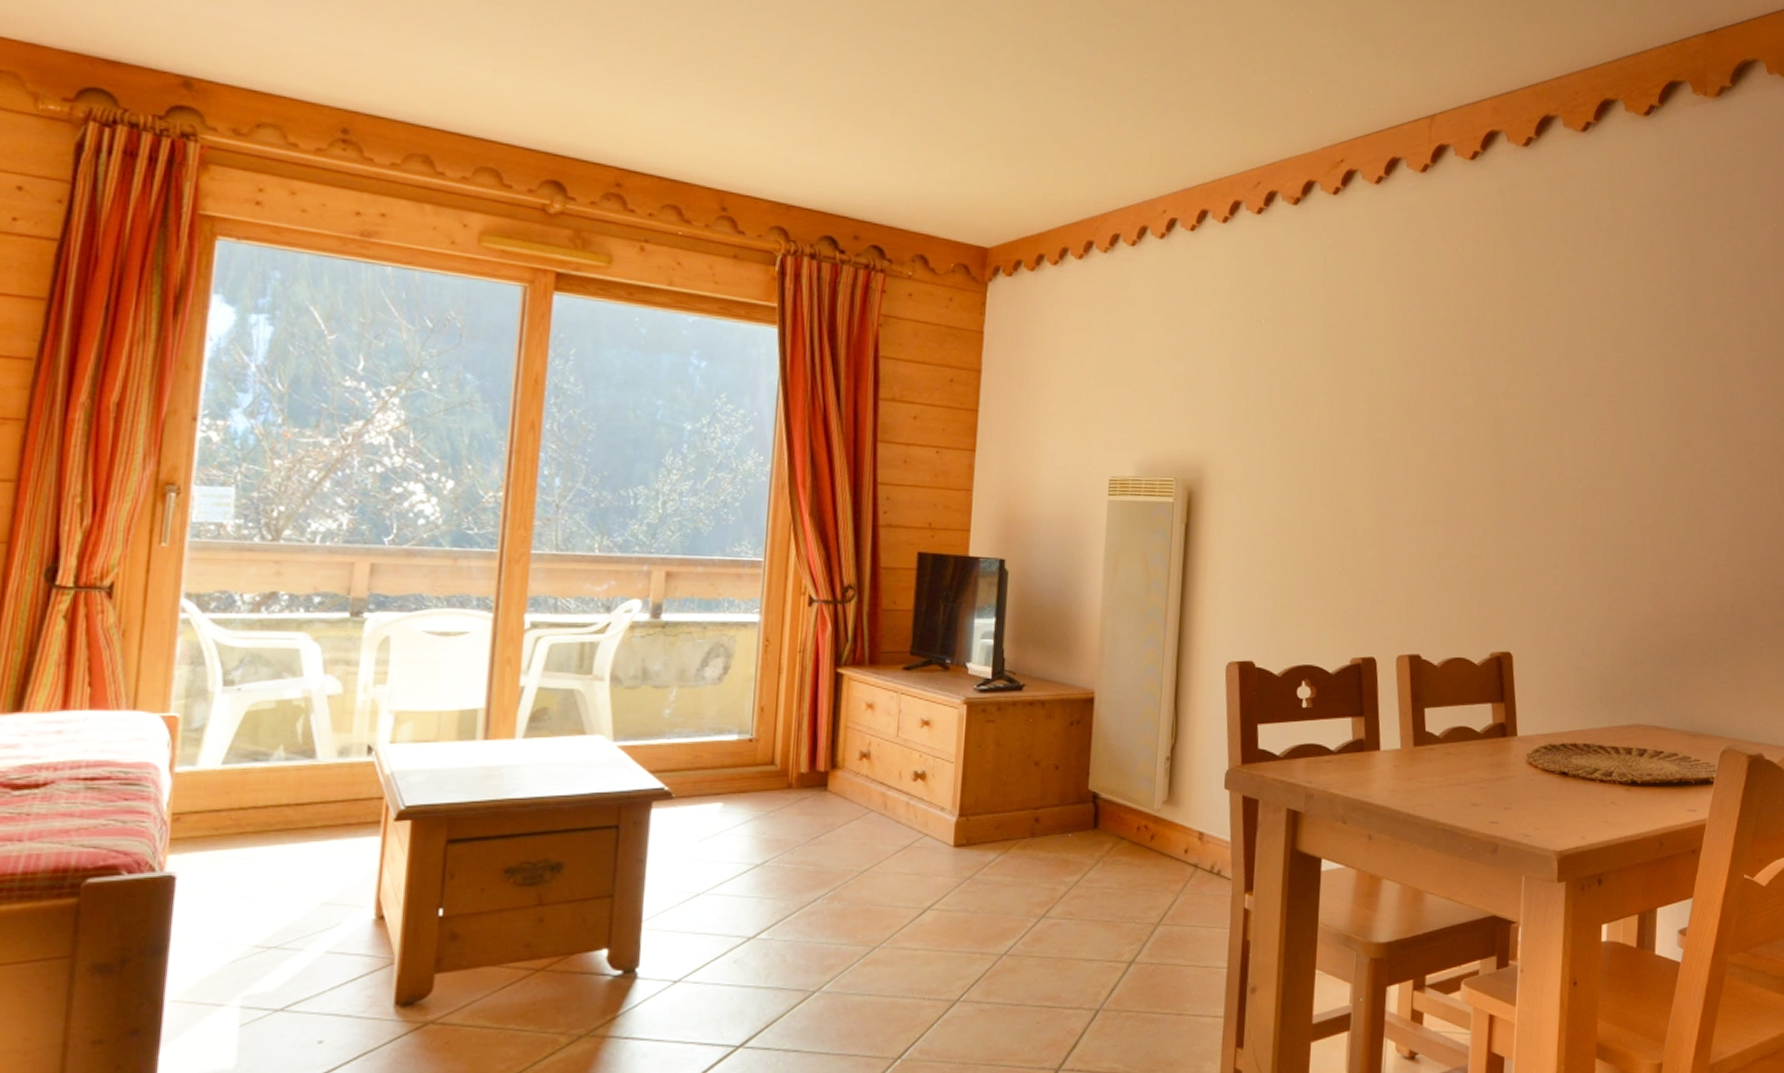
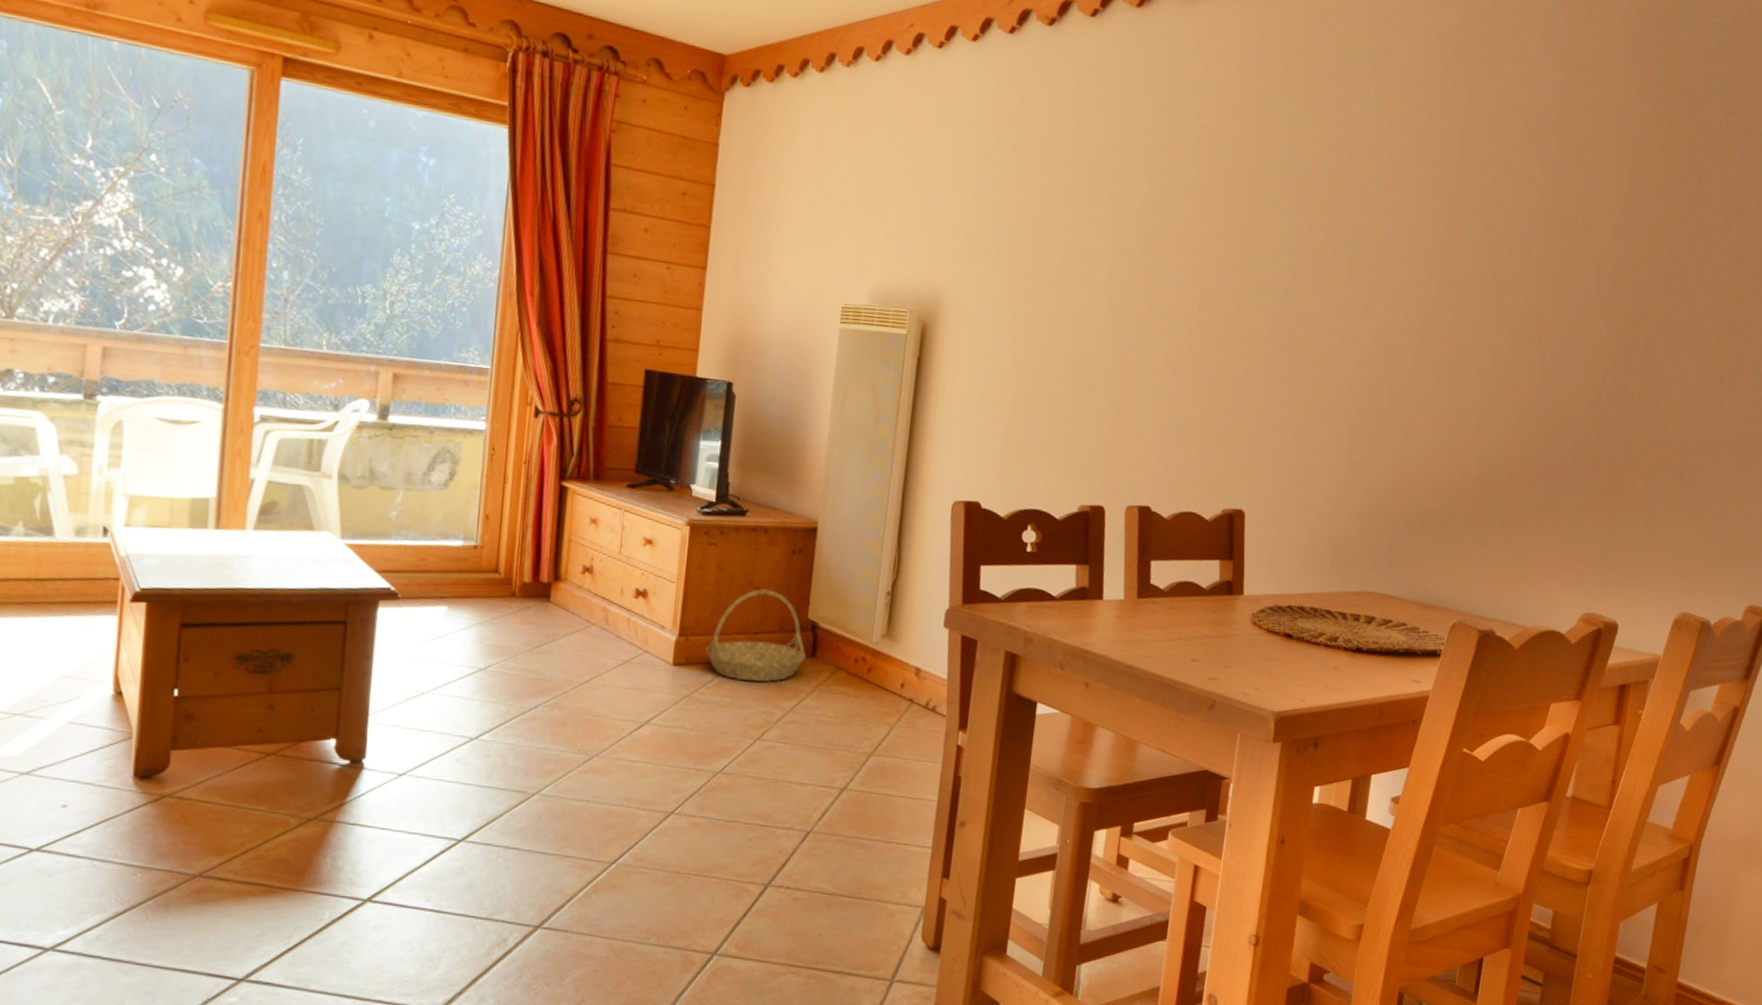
basket: none [987,763,1088,858] -> present [706,589,806,682]

